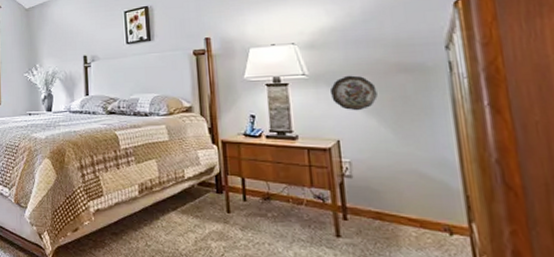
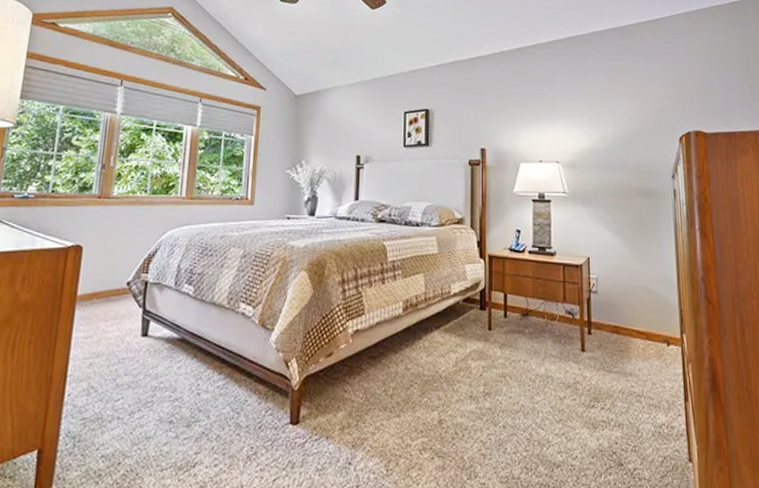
decorative plate: present [331,75,378,111] -> none [585,196,621,230]

